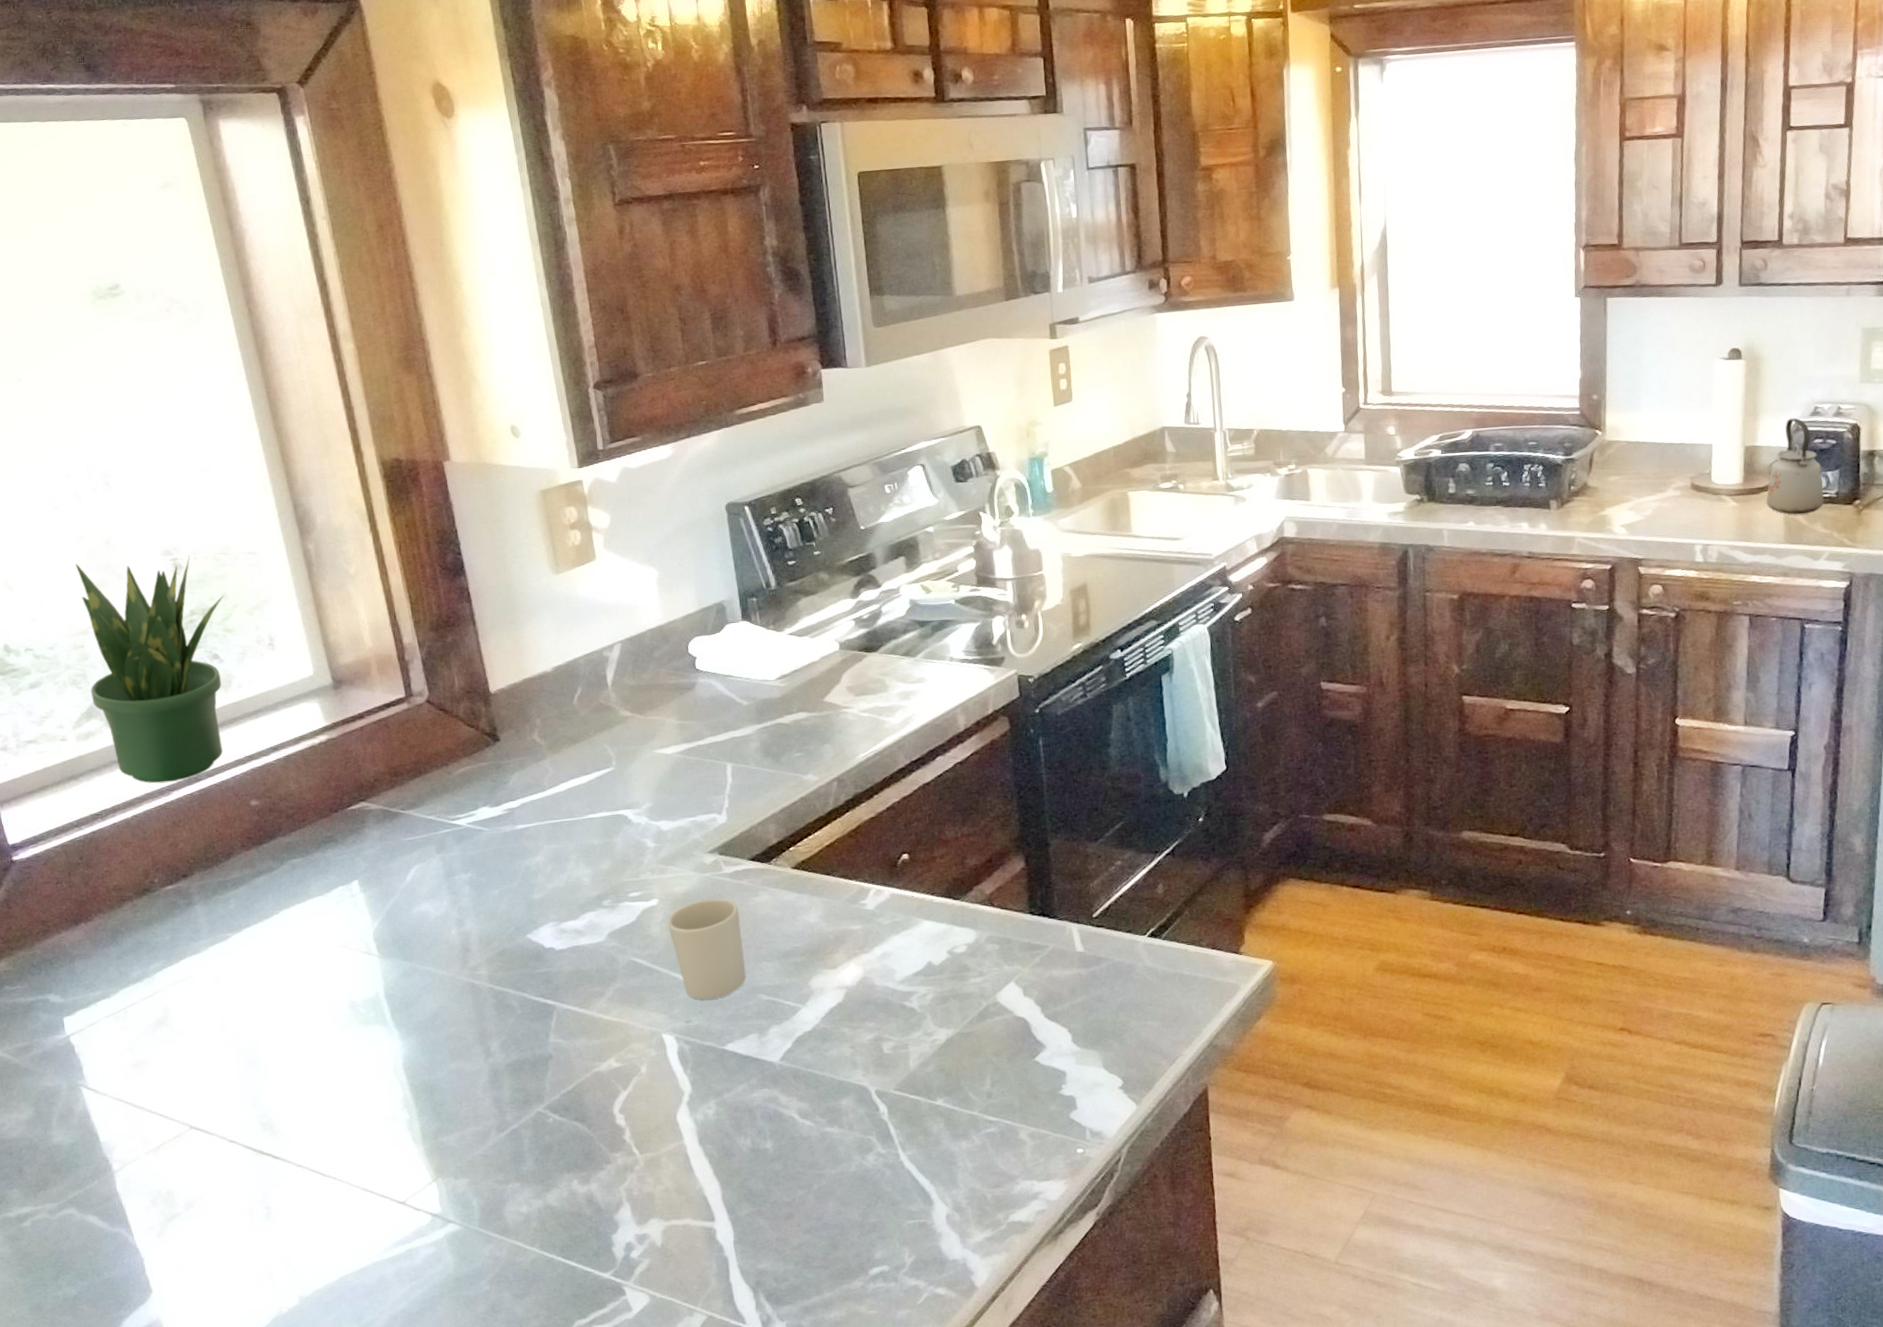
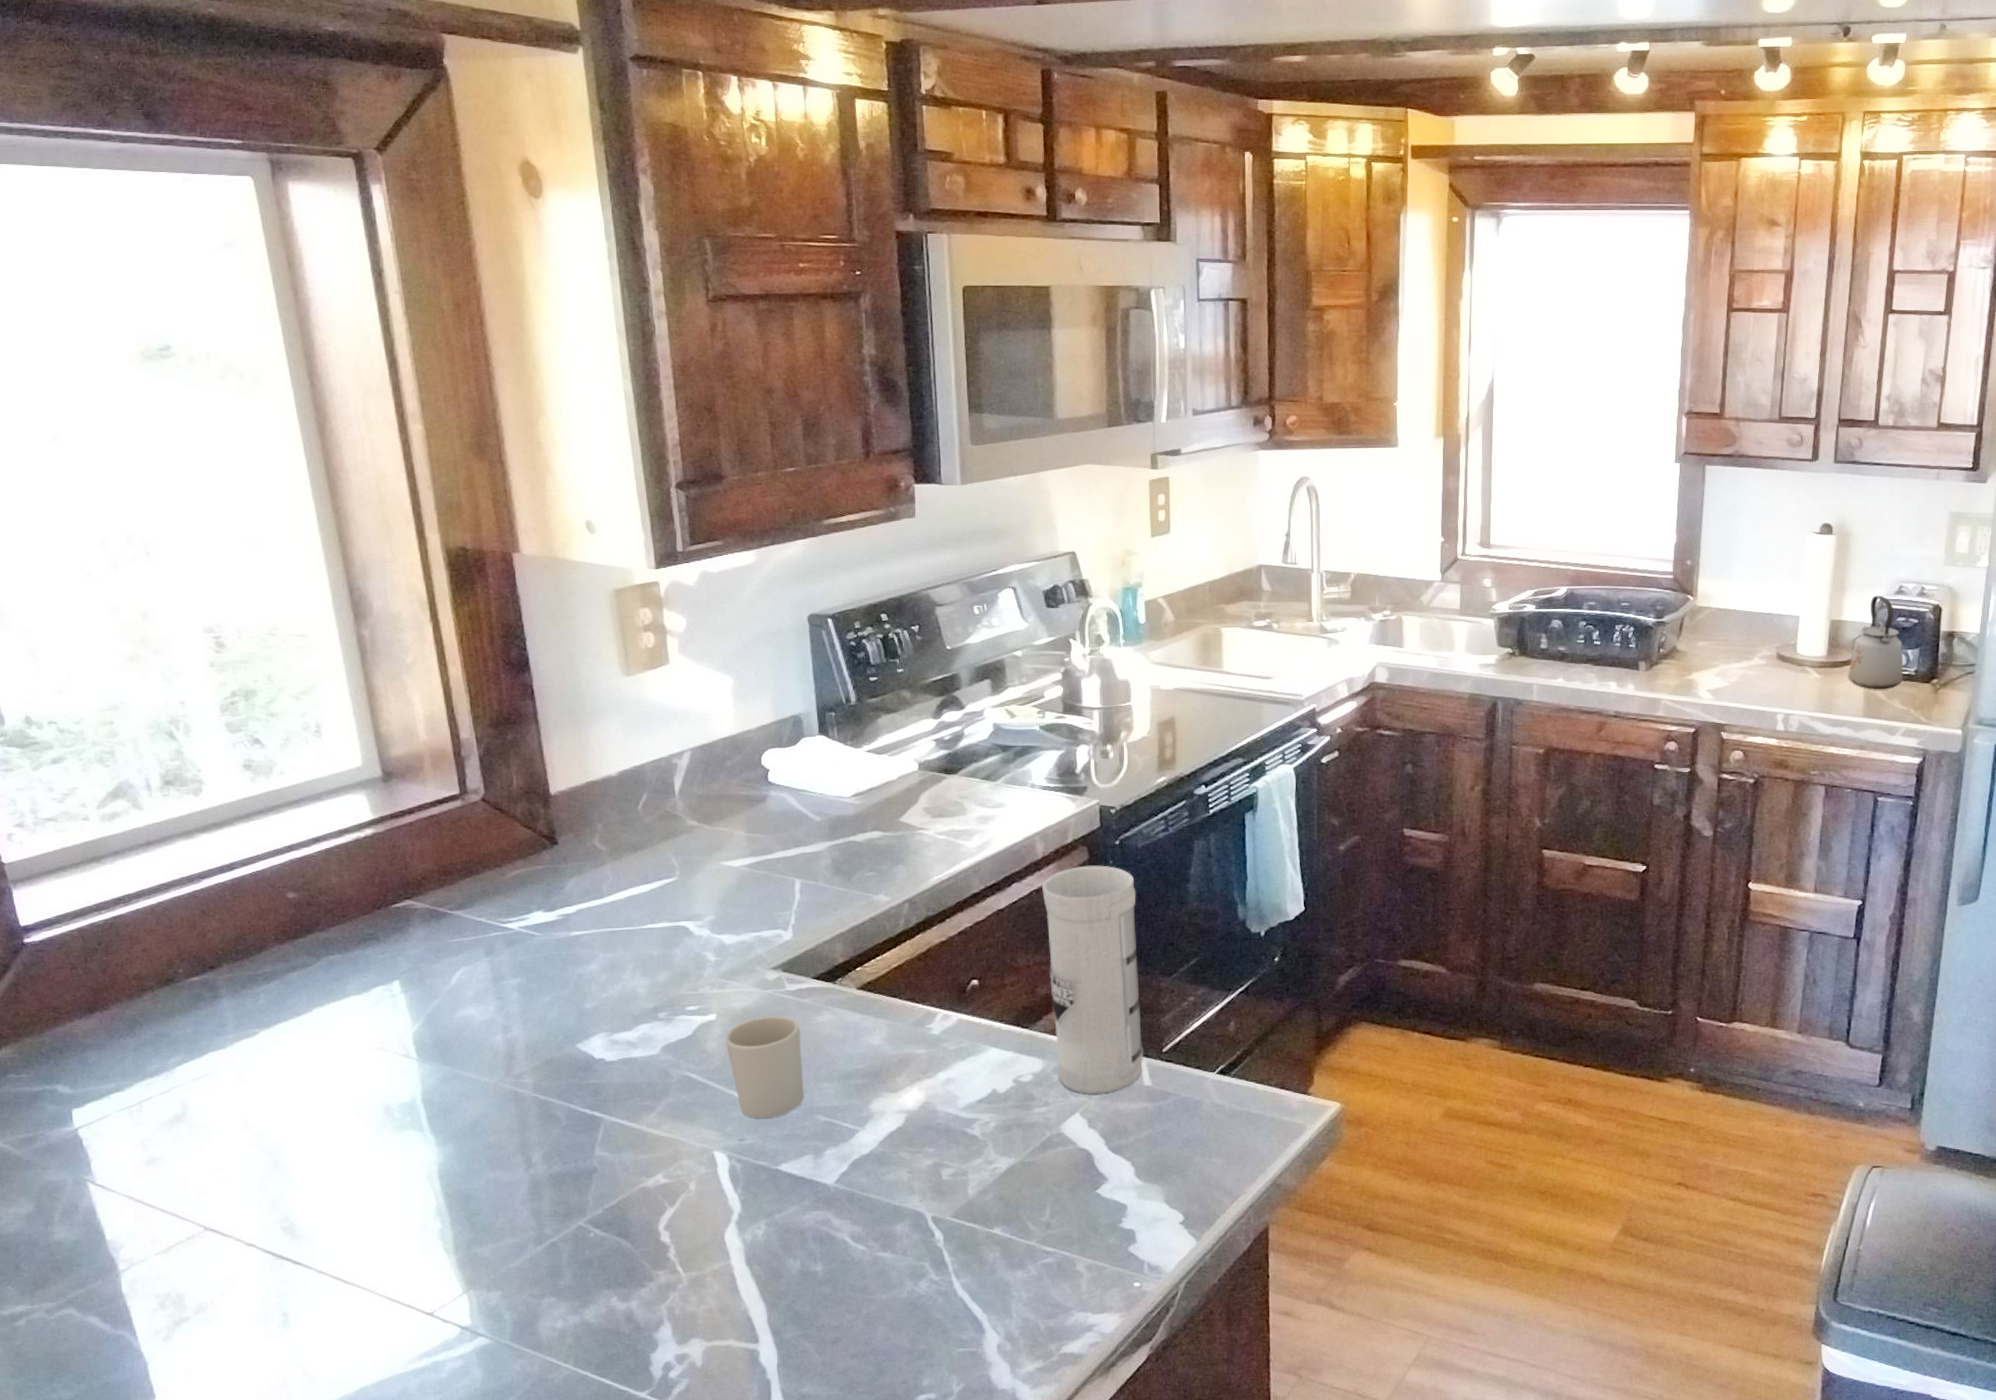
planter: present [75,555,224,784] -> none [108,634,269,870]
paper towel roll: none [965,734,1074,963] -> present [1042,865,1143,1095]

